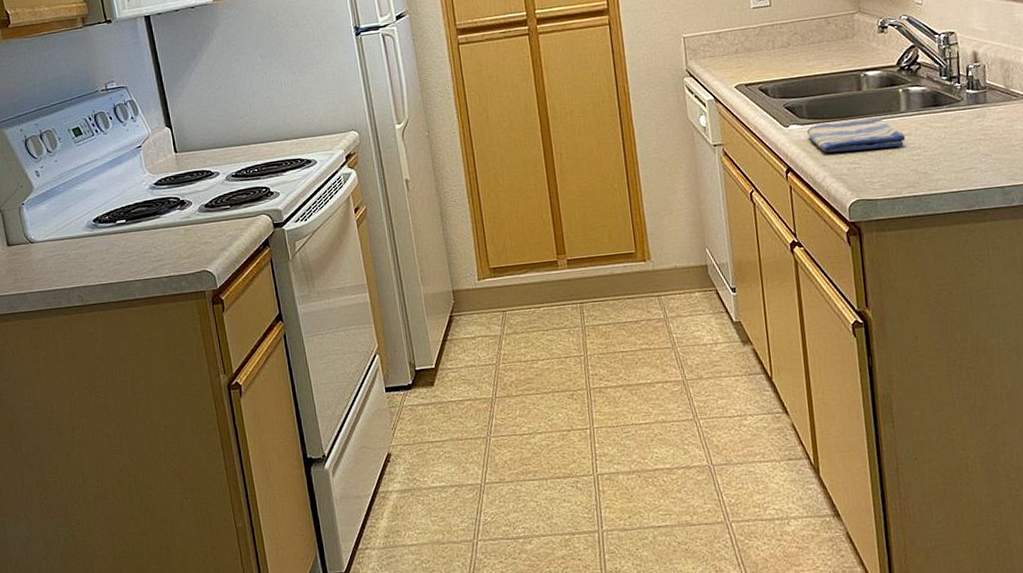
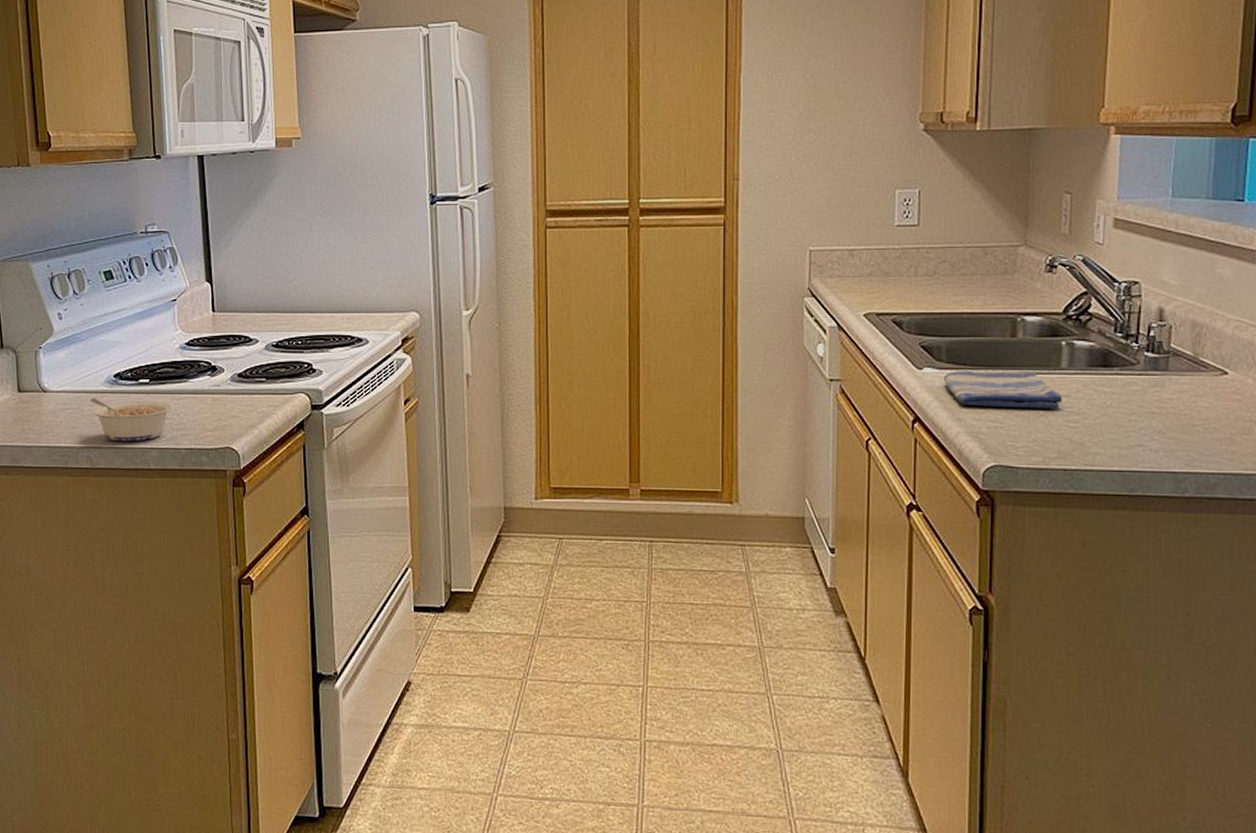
legume: none [74,238,150,279] -> present [89,399,173,442]

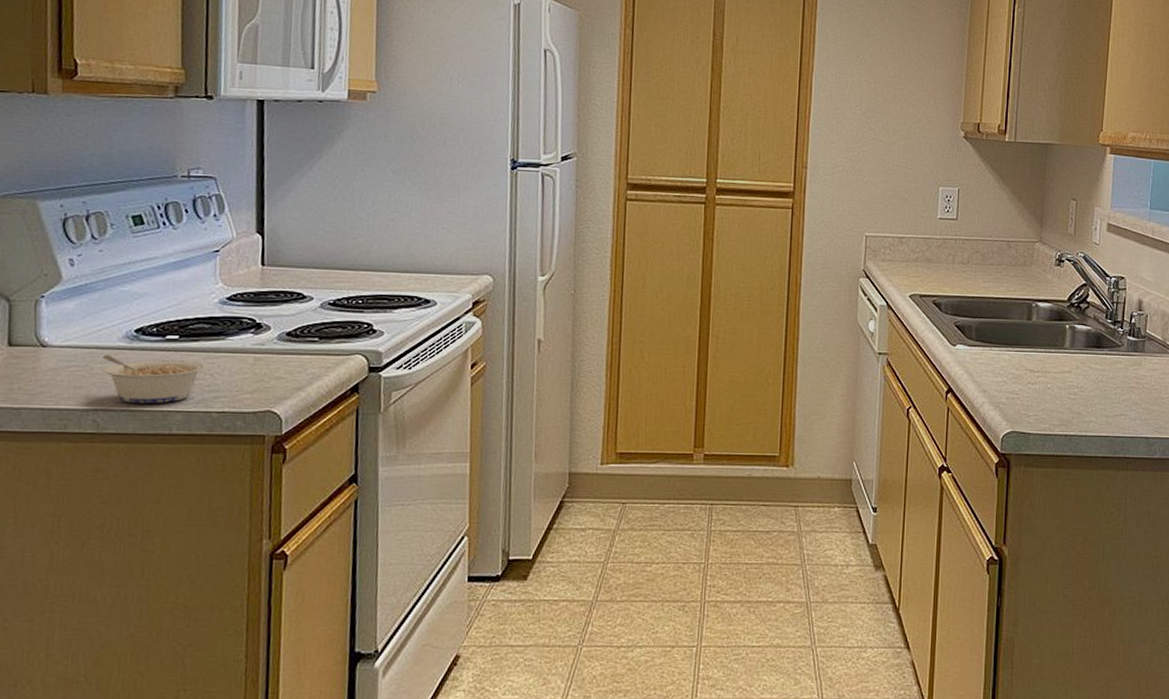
dish towel: present [943,371,1063,409] -> none [972,348,1066,383]

